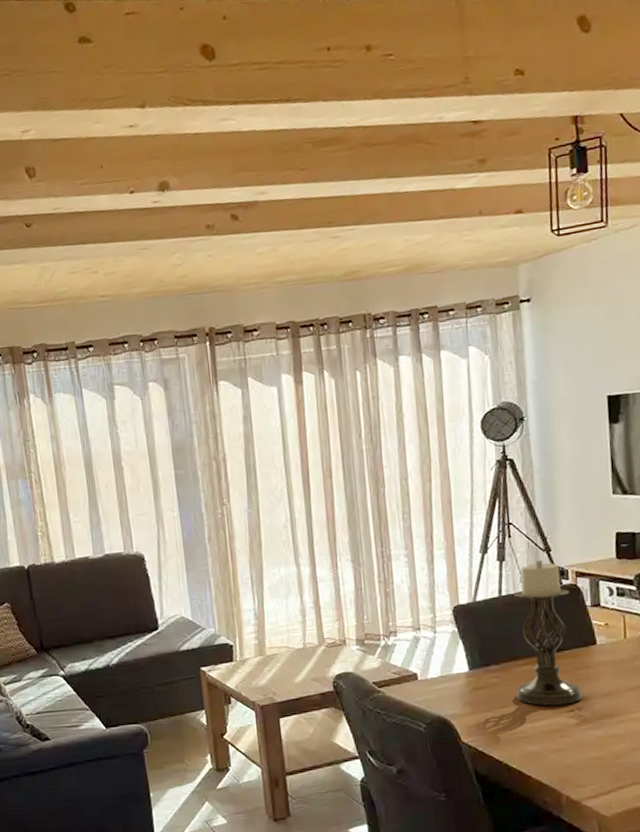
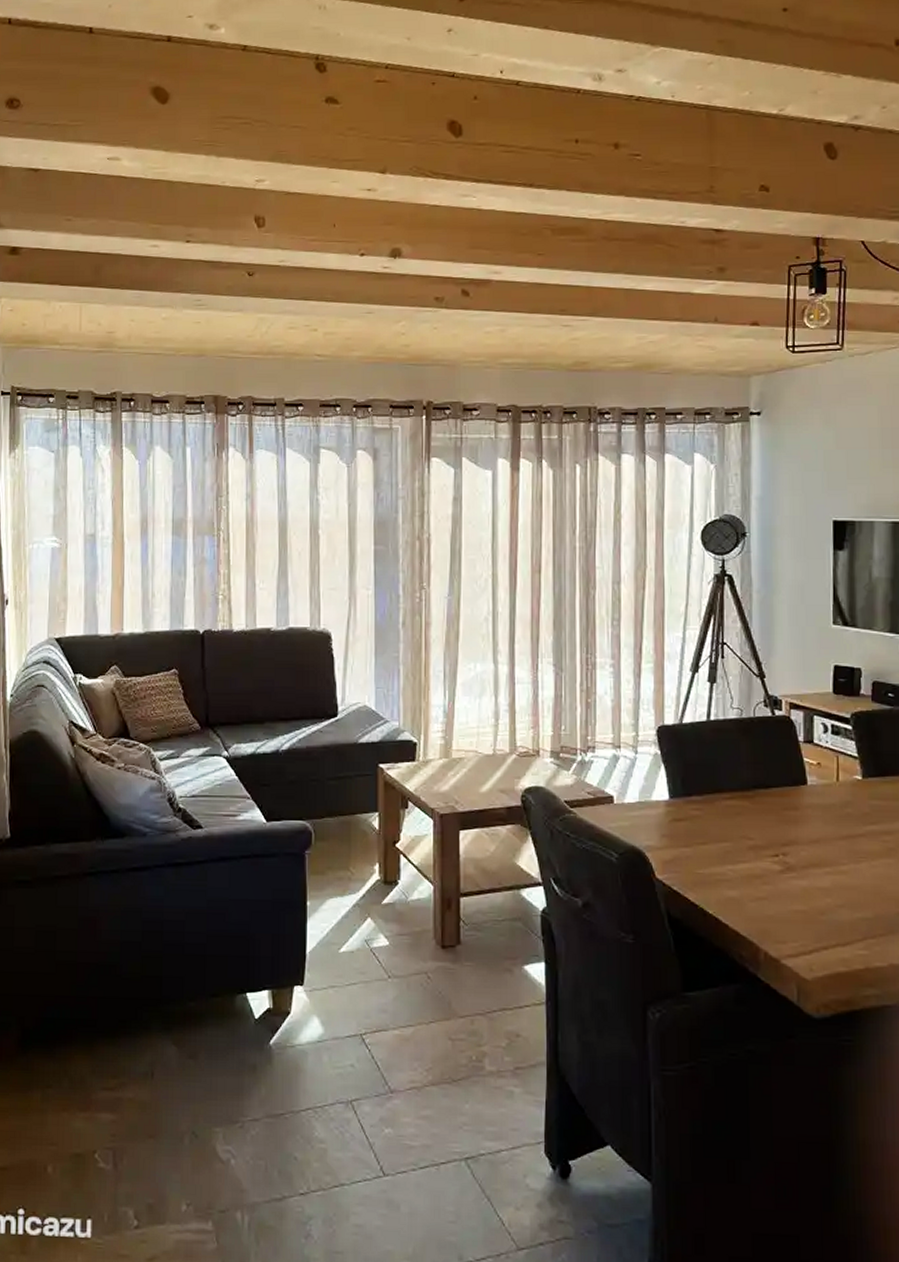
candle holder: present [513,559,583,706] -> none [718,685,789,848]

